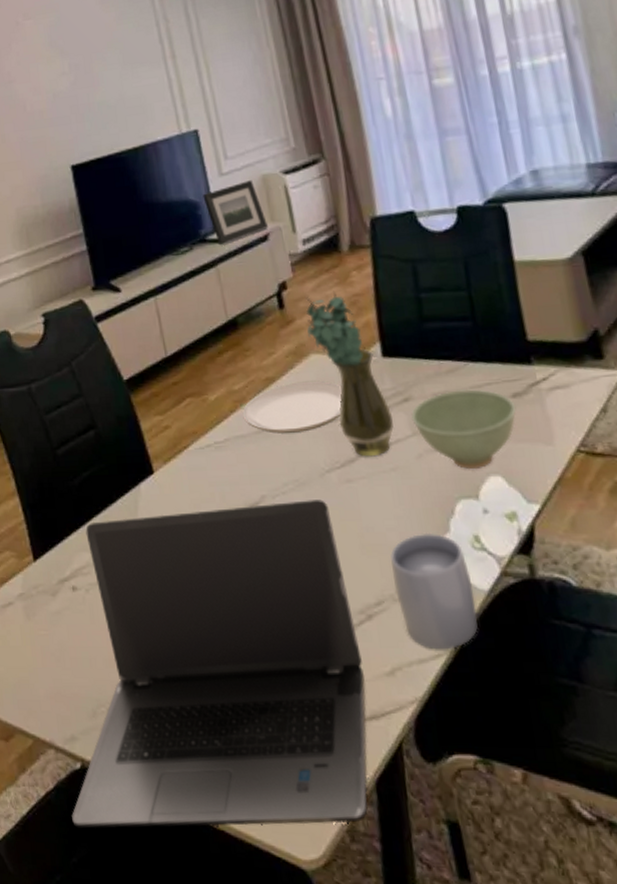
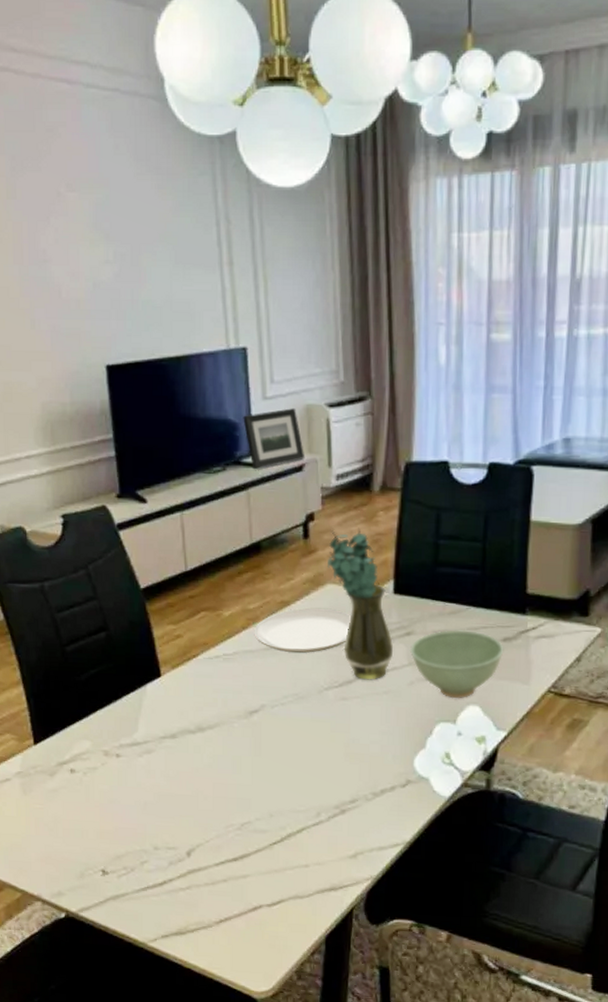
laptop computer: present [72,500,368,829] -> none [53,712,330,966]
mug: present [390,532,478,650] -> none [368,747,437,841]

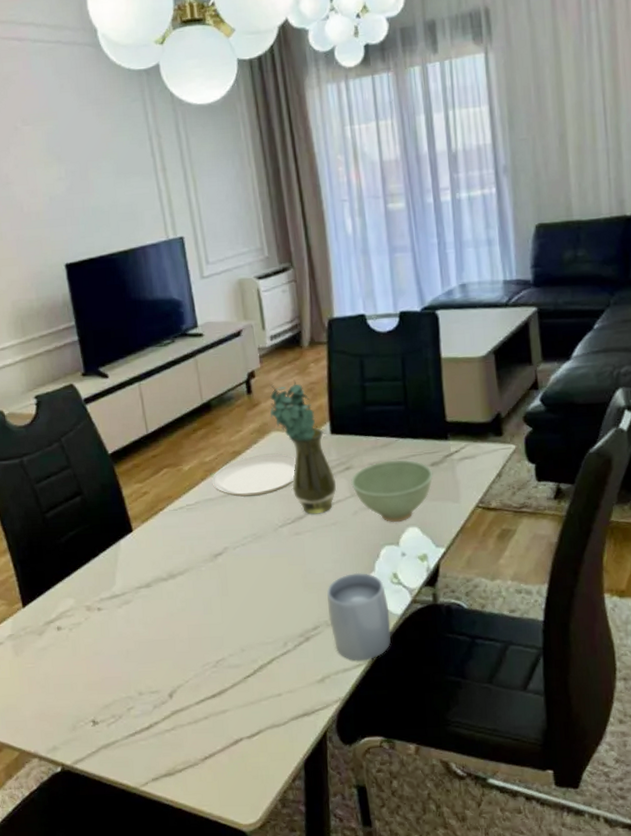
picture frame: present [243,408,305,469] -> none [185,283,242,338]
mug: none [368,747,437,841] -> present [327,572,391,661]

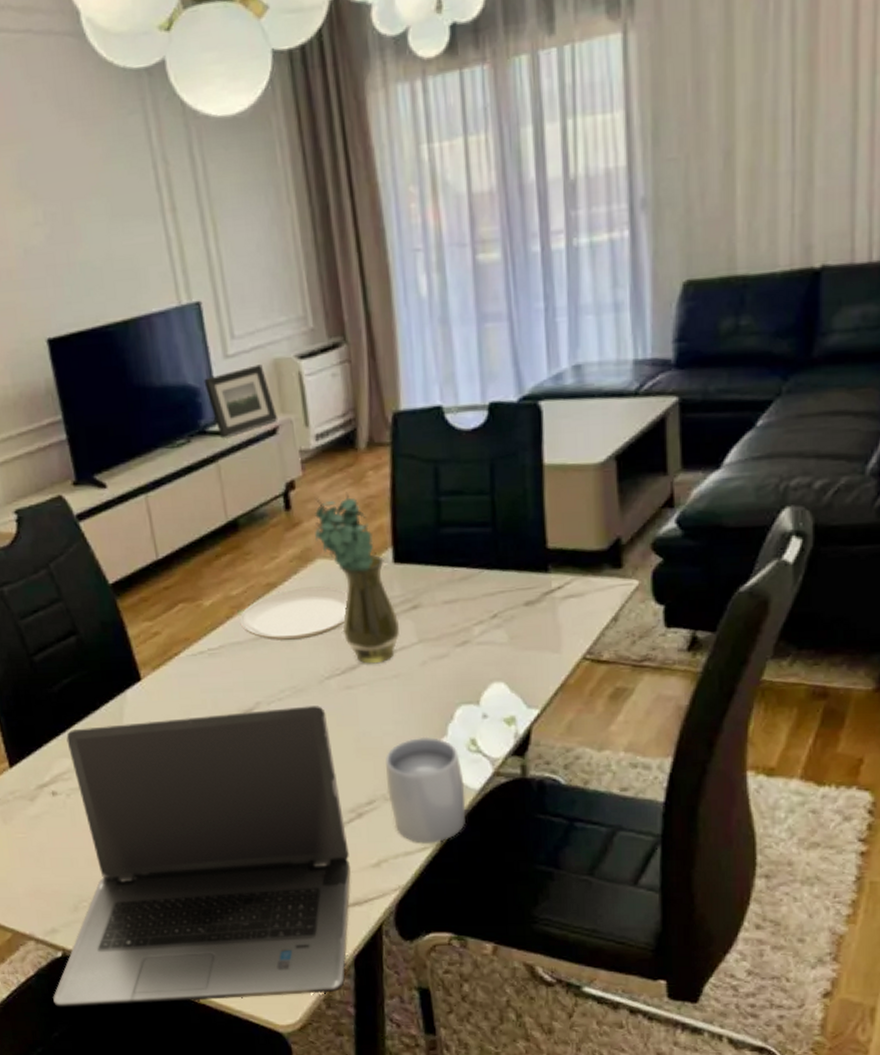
laptop computer: none [52,549,301,818] -> present [53,706,351,1008]
picture frame: none [185,283,242,338] -> present [204,364,279,437]
bowl: present [350,460,433,523] -> none [418,597,527,677]

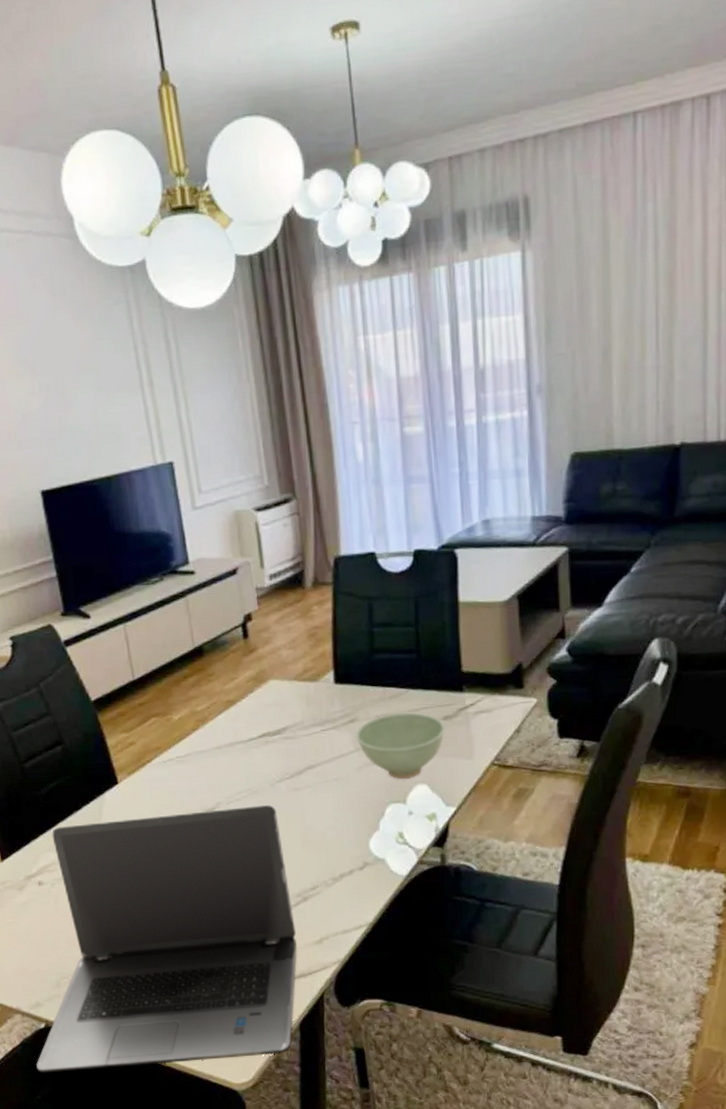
picture frame: present [204,364,279,437] -> none [175,515,238,576]
plate: present [239,586,349,640] -> none [203,703,296,749]
vase: present [315,492,400,664] -> none [268,623,340,769]
mug: present [386,736,466,843] -> none [327,831,395,923]
bowl: none [418,597,527,677] -> present [354,712,446,780]

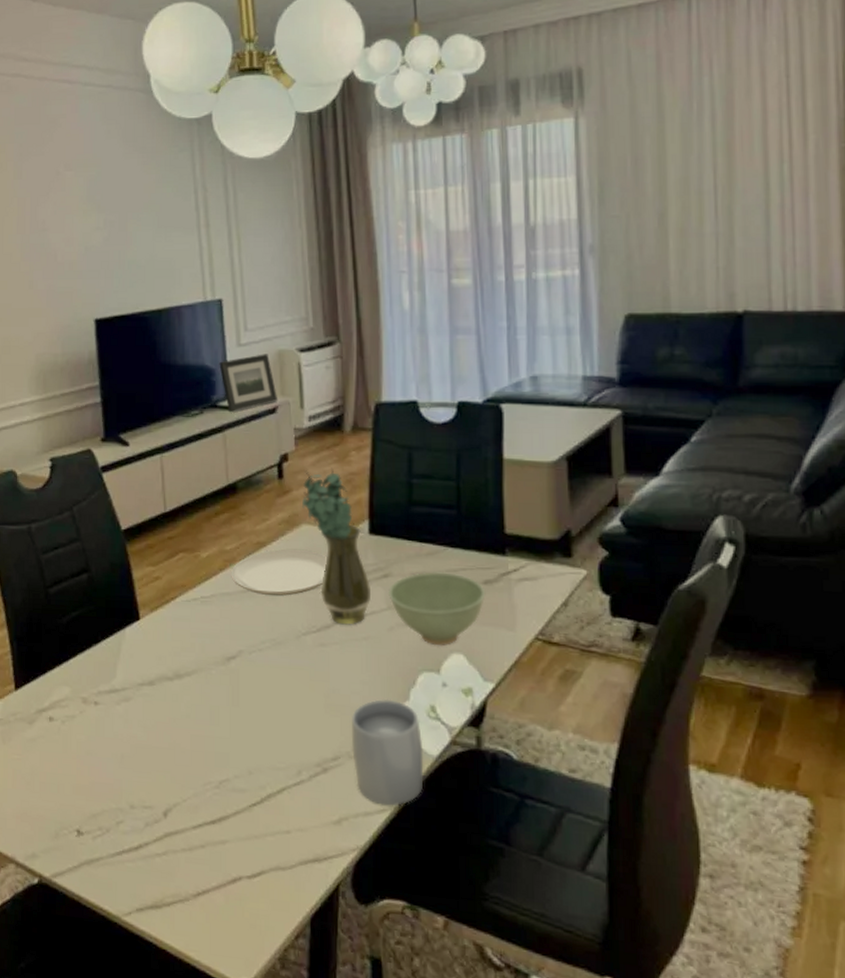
laptop computer: present [36,805,297,1073] -> none [24,658,313,952]
picture frame: none [175,515,238,576] -> present [219,354,278,412]
plate: none [203,703,296,749] -> present [231,548,328,596]
vase: none [268,623,340,769] -> present [302,467,372,625]
mug: none [327,831,395,923] -> present [351,699,424,807]

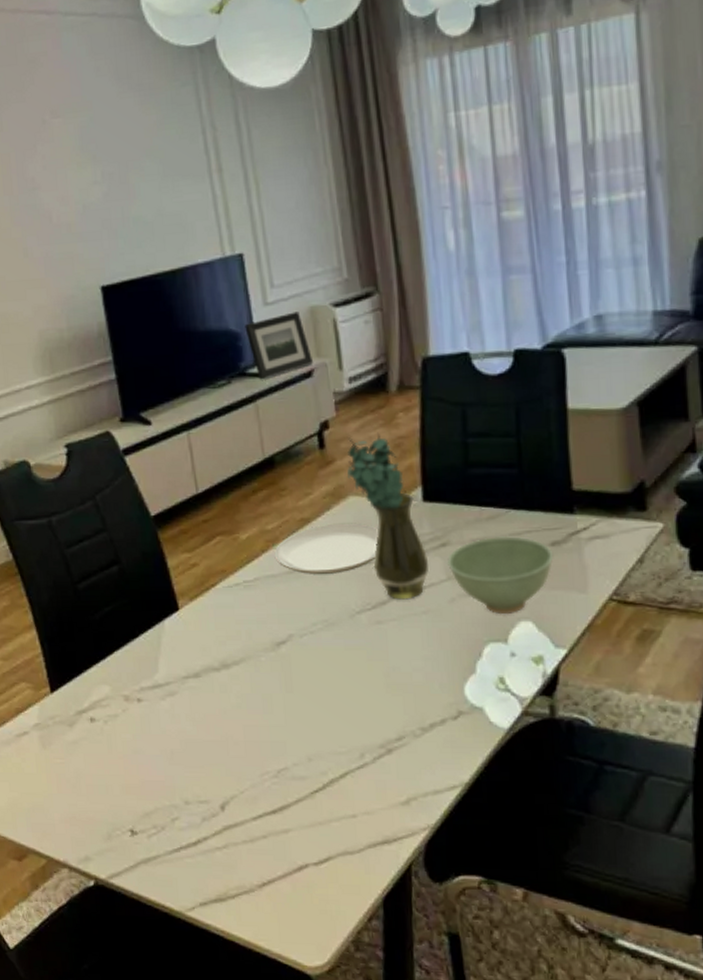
mug: present [351,699,424,807] -> none [415,673,495,783]

